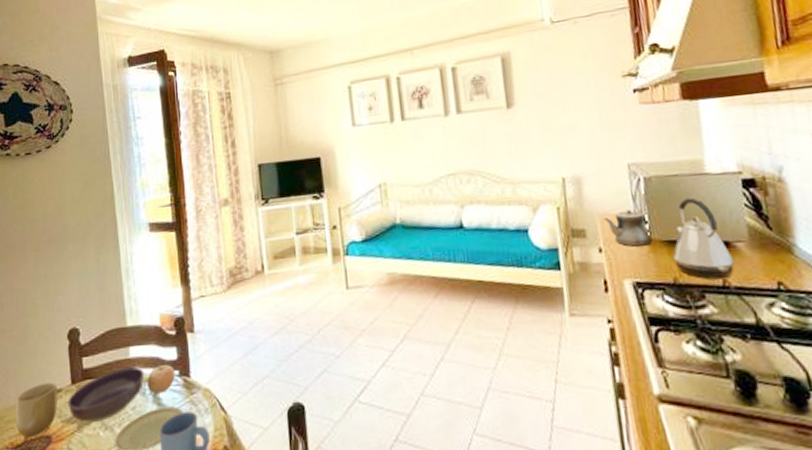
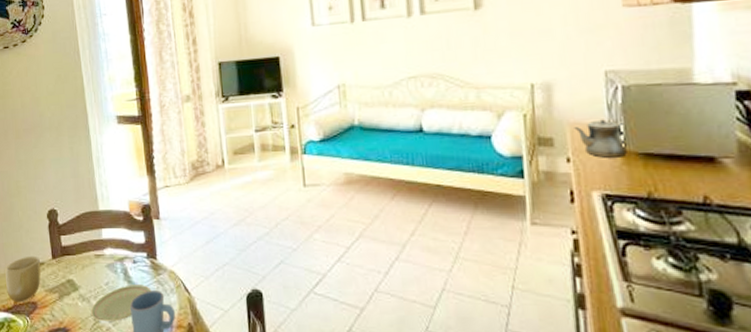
bowl: present [68,367,145,422] -> none [50,247,116,293]
fruit: present [147,364,175,394] -> none [119,246,143,272]
kettle: present [672,197,735,280] -> none [648,108,719,196]

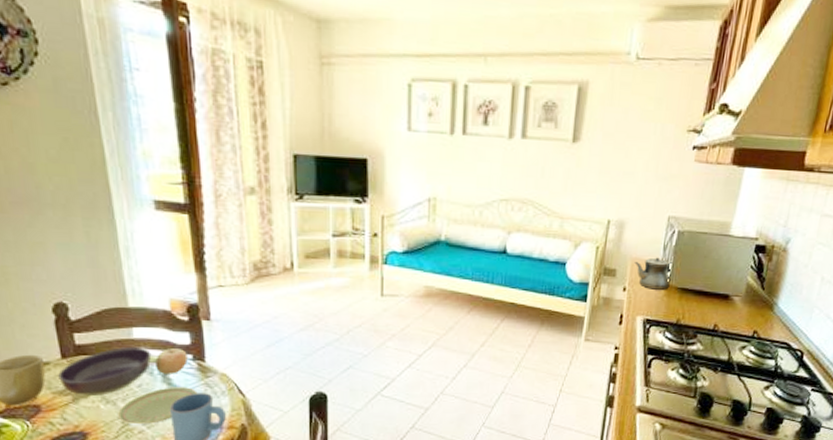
bowl: none [50,247,116,293] -> present [58,347,152,396]
fruit: none [119,246,143,272] -> present [155,347,188,374]

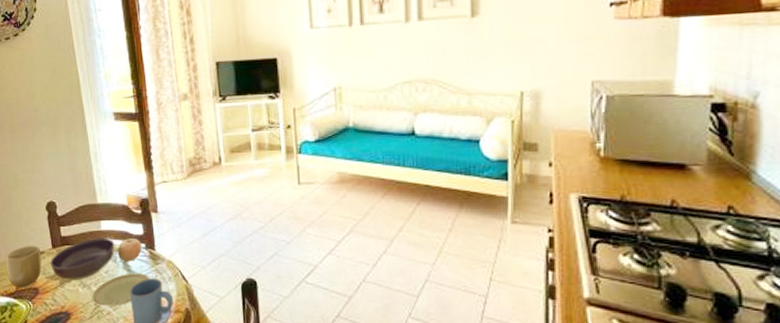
teapot: present [634,257,673,291] -> none [558,127,605,164]

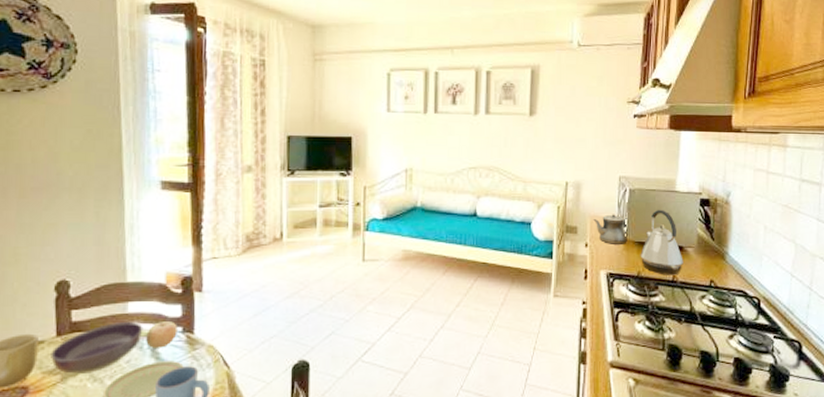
teapot: none [558,127,605,164] -> present [593,214,628,246]
kettle: none [623,118,687,200] -> present [640,209,683,275]

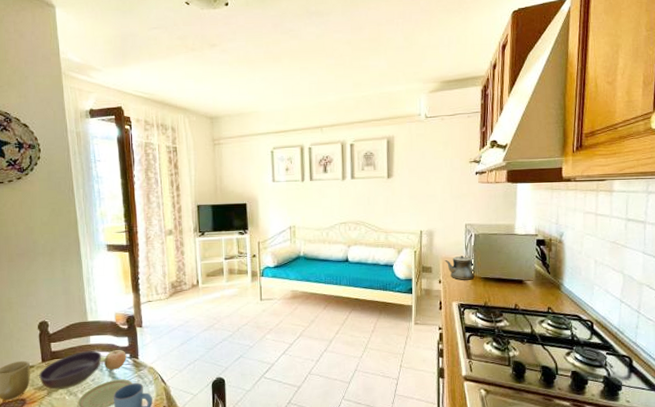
kettle: present [640,209,683,275] -> none [486,249,524,304]

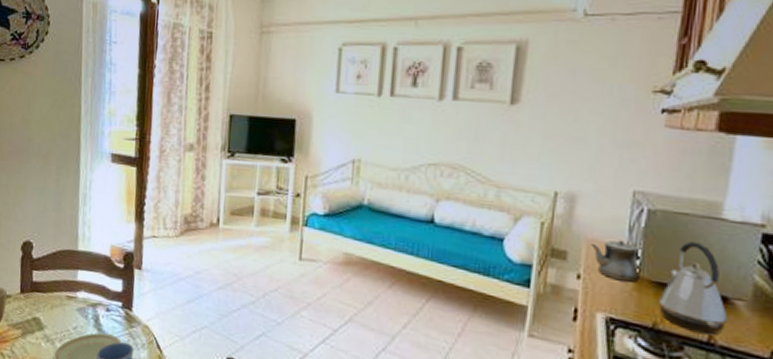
bowl: present [39,351,102,390] -> none [15,288,89,333]
fruit: present [104,349,126,370] -> none [91,292,118,320]
kettle: none [486,249,524,304] -> present [658,240,728,335]

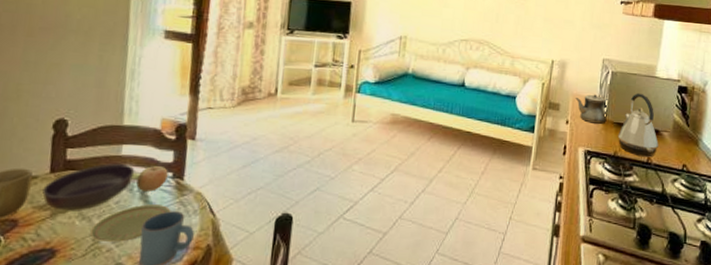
bowl: none [15,288,89,333] -> present [42,164,135,211]
fruit: none [91,292,118,320] -> present [136,164,168,192]

